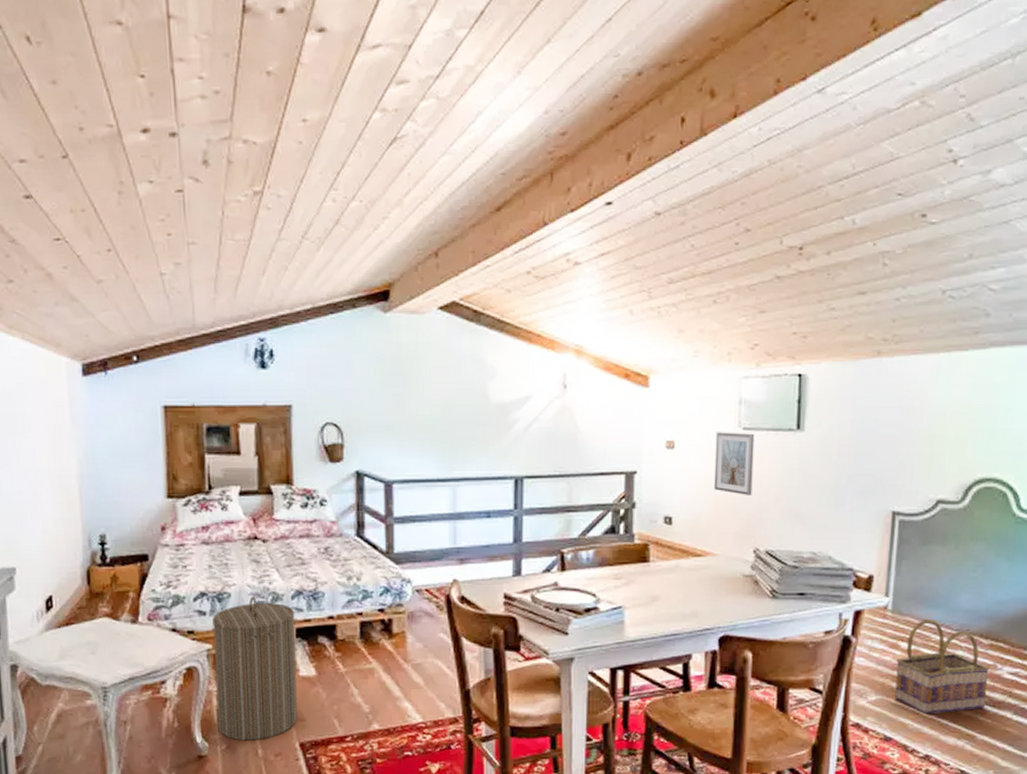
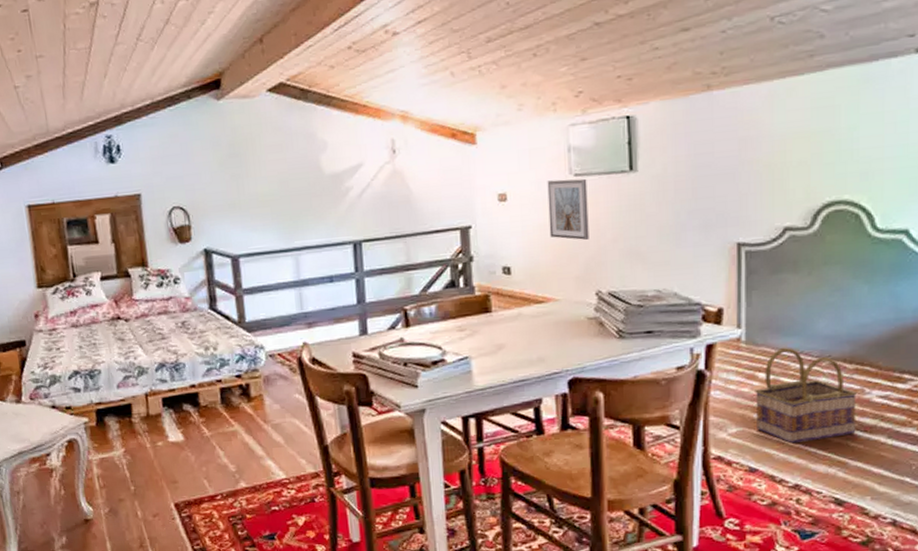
laundry hamper: present [212,596,298,741] -> none [86,371,171,504]

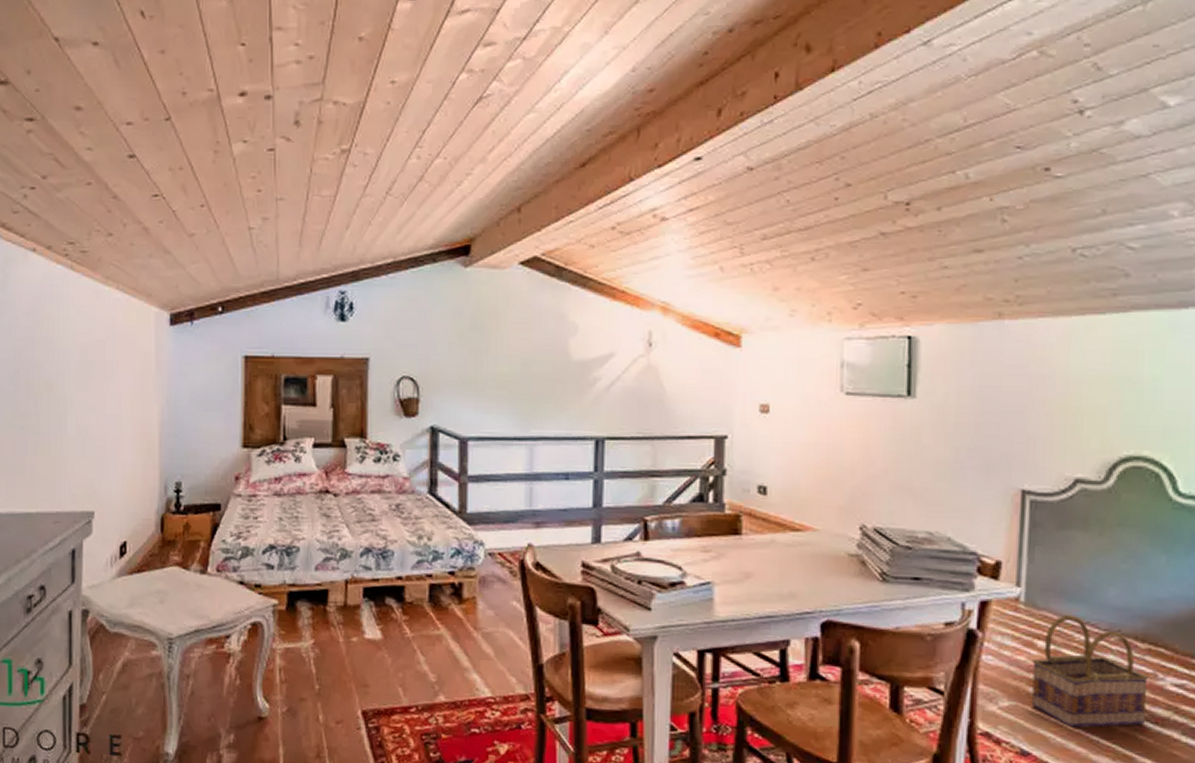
picture frame: present [547,178,589,240] -> none [813,396,859,466]

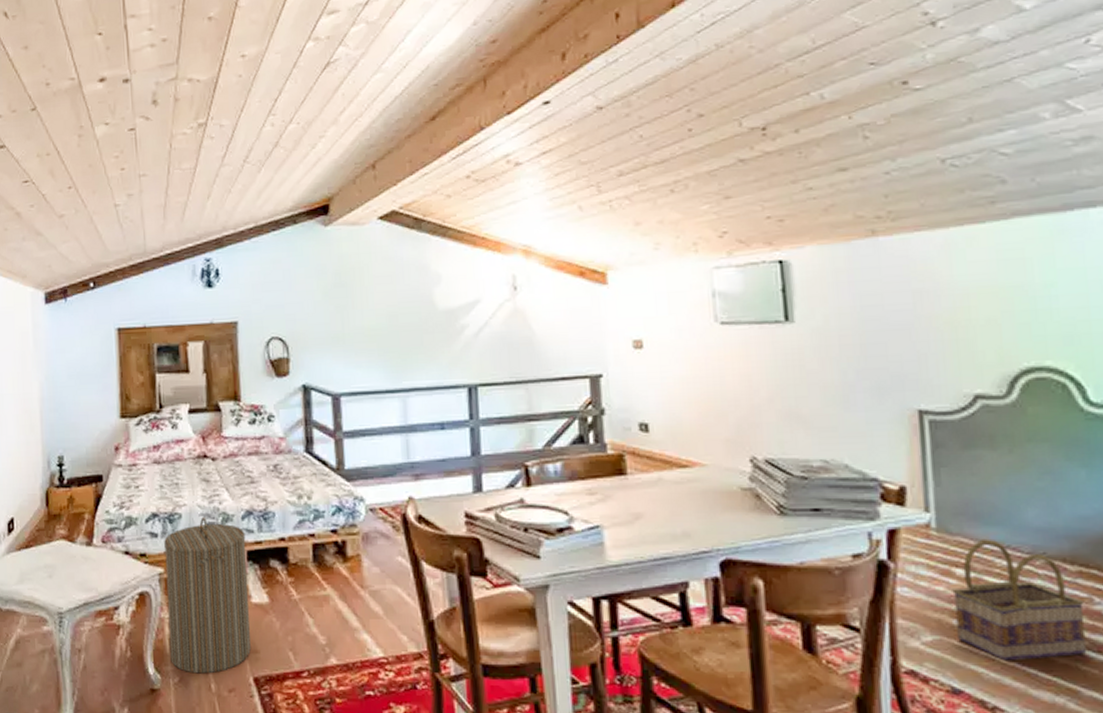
laundry hamper: none [280,551,363,705] -> present [164,516,251,674]

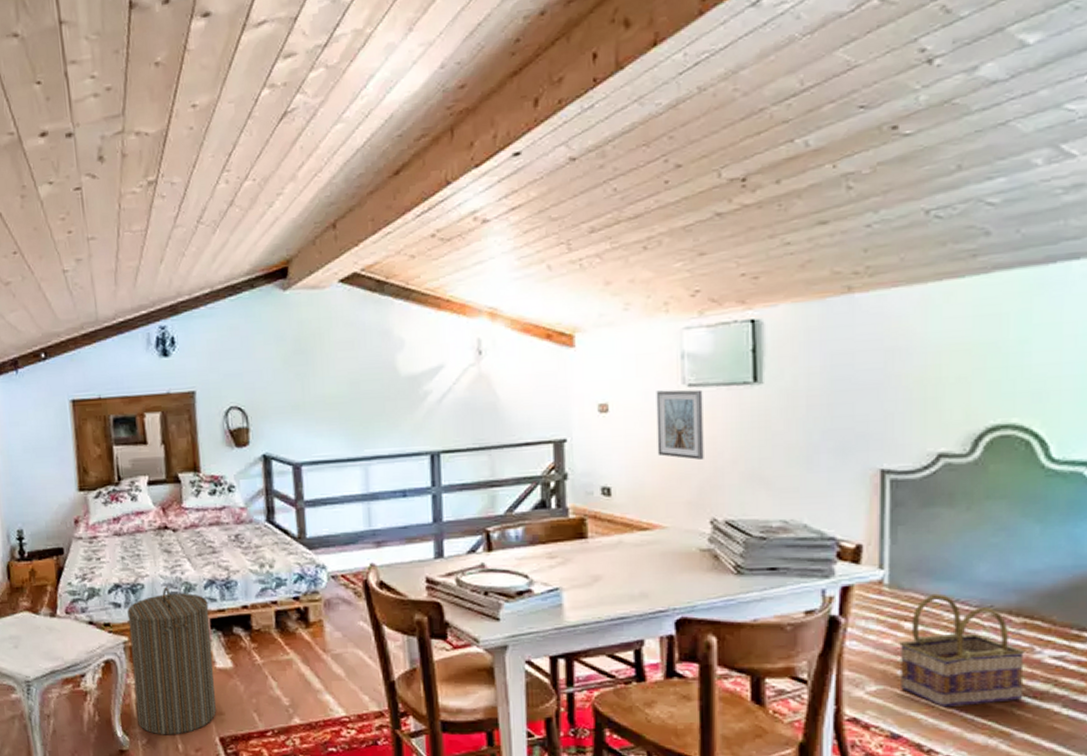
picture frame: none [689,327,740,397] -> present [656,389,704,460]

